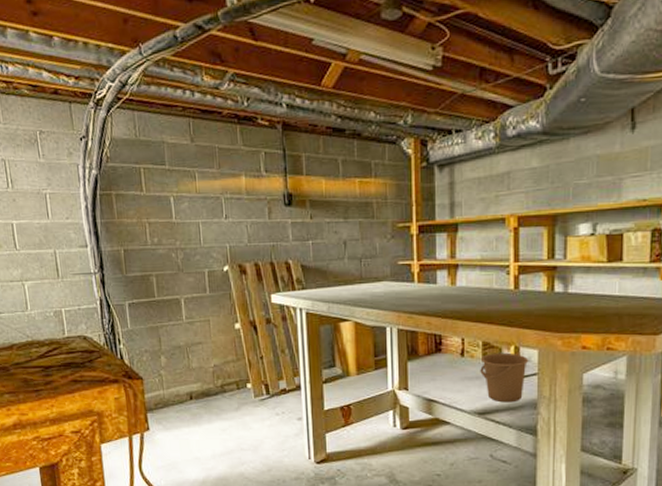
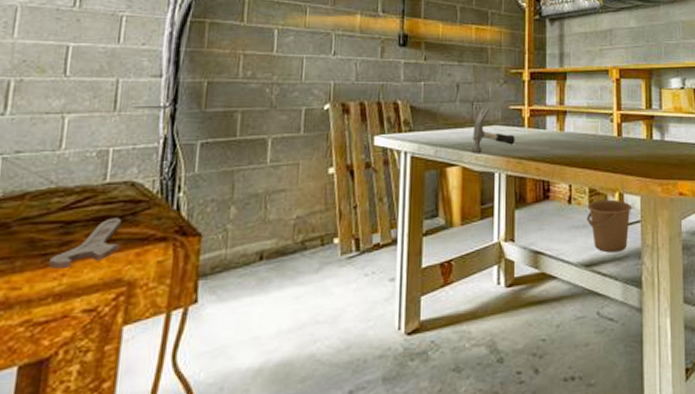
wrench: none [41,364,86,402] -> present [49,217,122,270]
claw hammer: none [362,263,405,309] -> present [471,107,515,153]

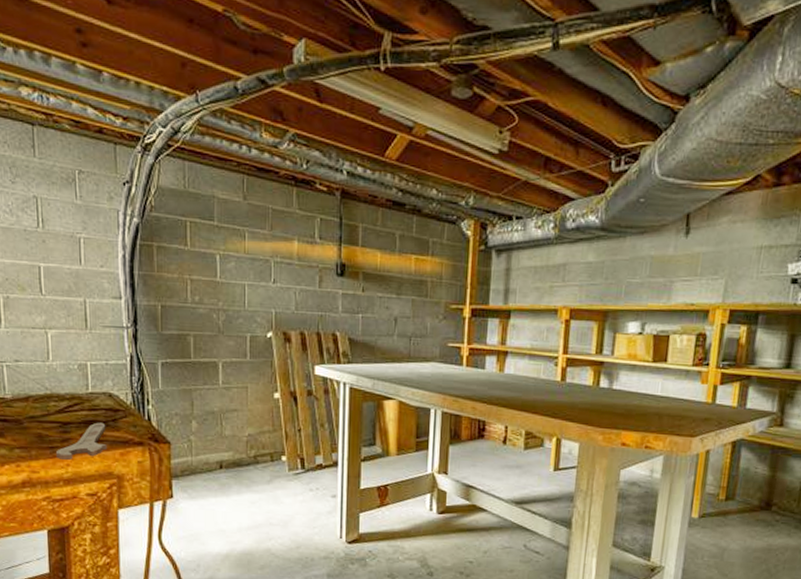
claw hammer: present [471,107,515,153] -> none [407,343,453,389]
bucket: present [587,199,633,253] -> none [521,443,570,494]

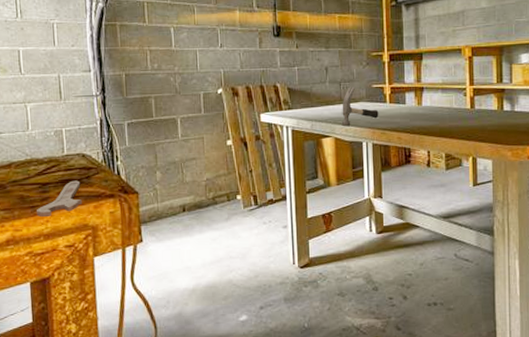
claw hammer: none [407,343,453,389] -> present [341,86,379,126]

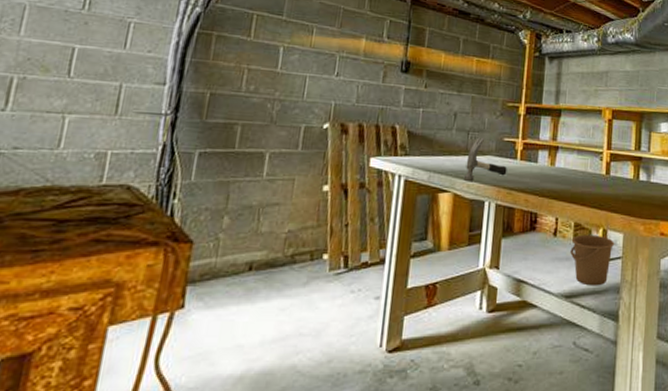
wrench: present [37,180,82,218] -> none [39,219,115,267]
bucket: none [444,163,485,207] -> present [570,234,615,286]

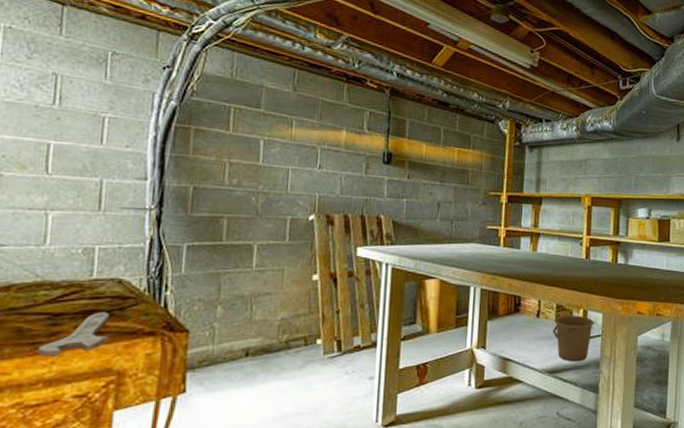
wrench: none [39,219,115,267] -> present [38,312,110,358]
claw hammer: present [463,137,507,181] -> none [449,225,491,268]

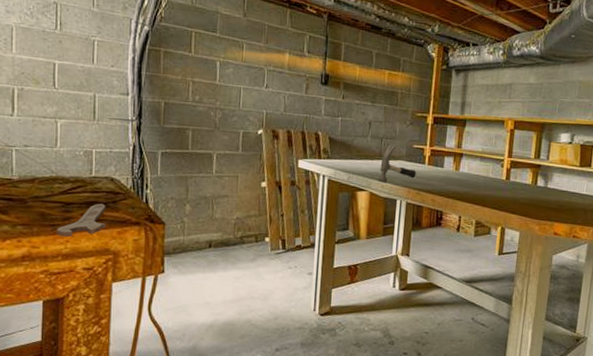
claw hammer: none [449,225,491,268] -> present [378,144,416,182]
bucket: present [553,315,595,362] -> none [471,231,512,275]

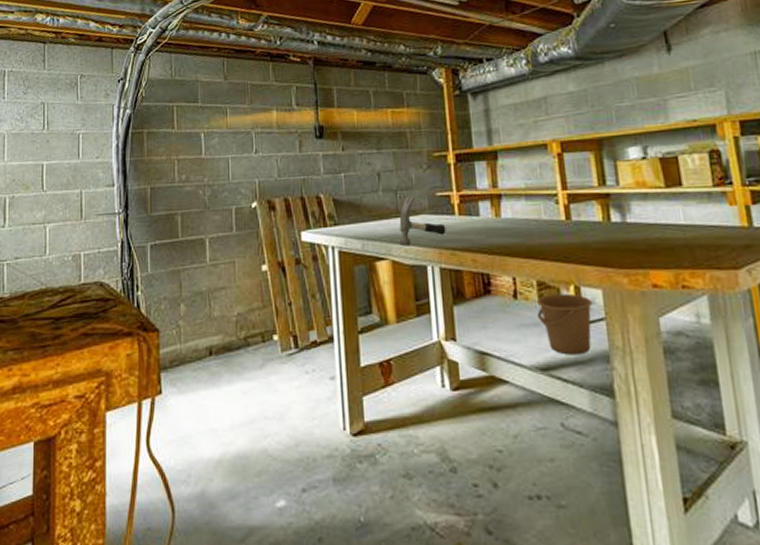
wrench: present [57,203,106,238] -> none [47,314,96,360]
bucket: none [471,231,512,275] -> present [536,293,593,355]

